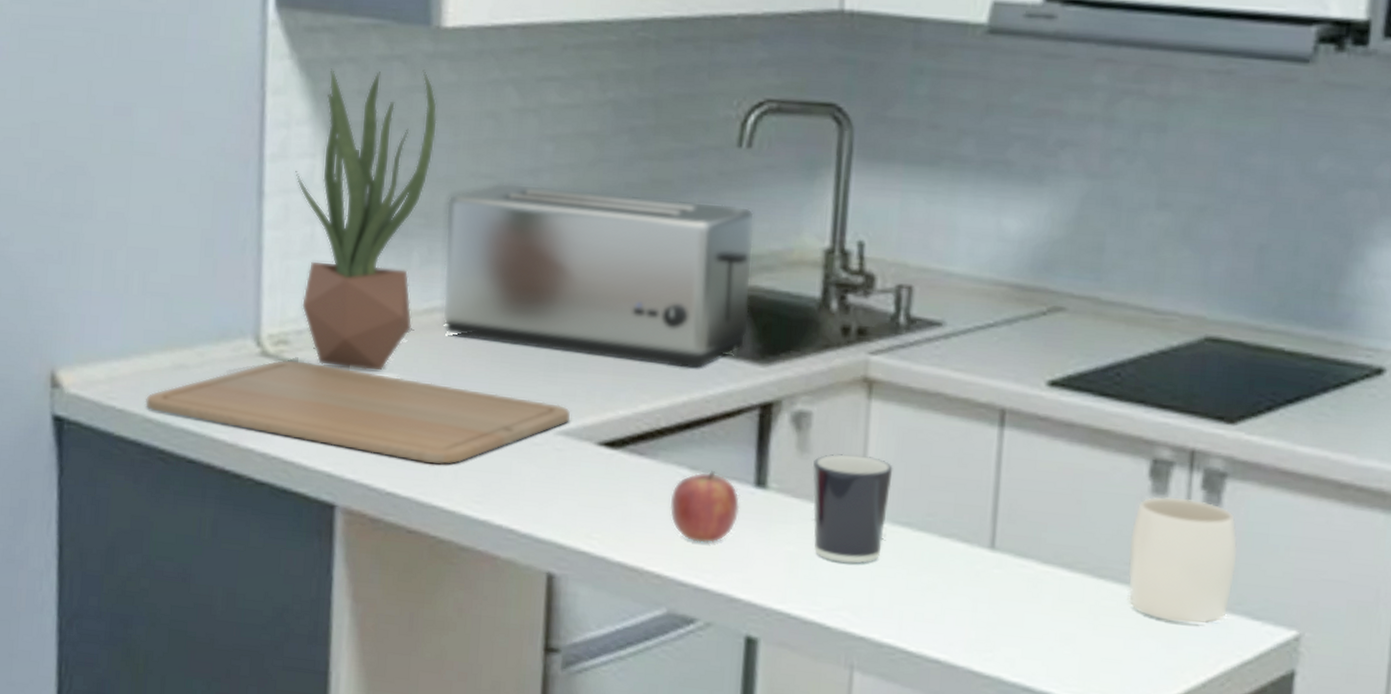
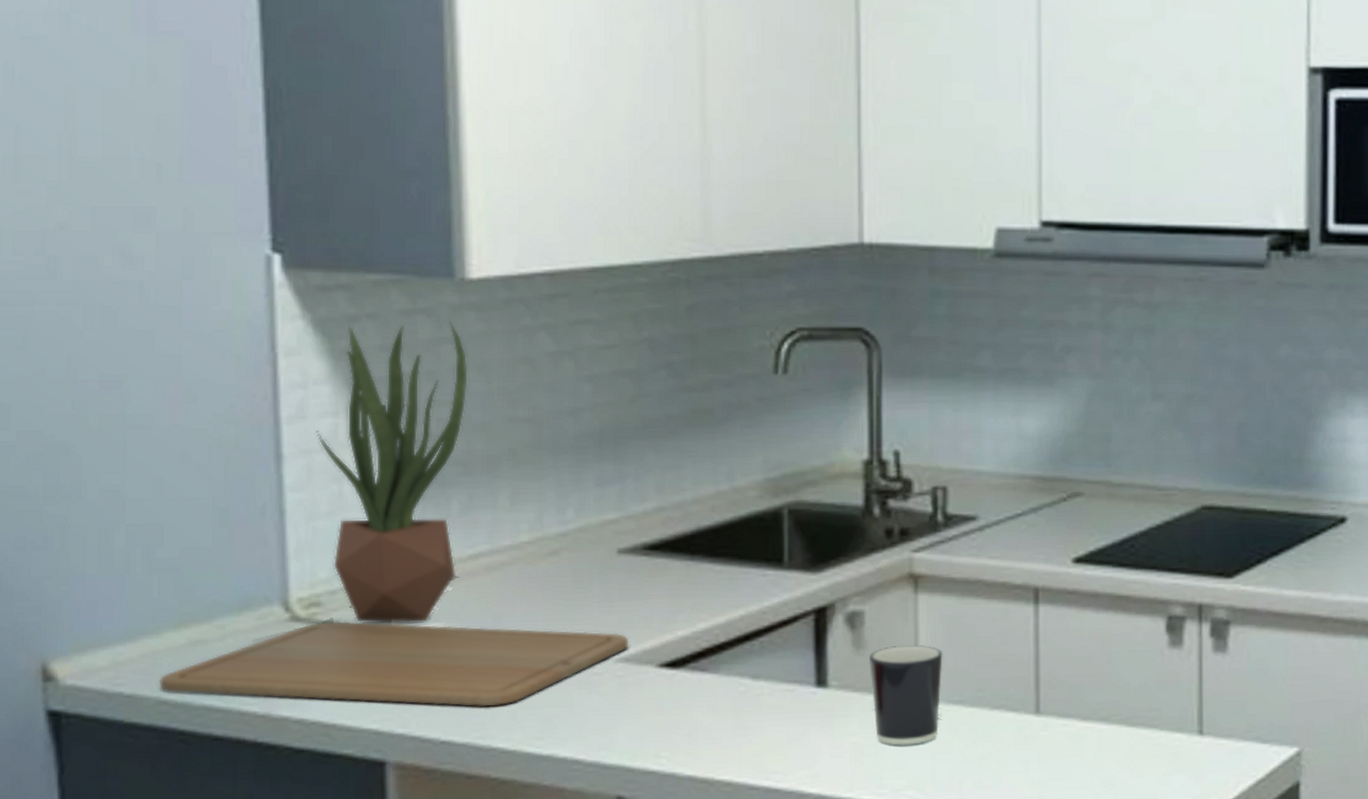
toaster: present [442,182,755,368] -> none [484,424,798,583]
fruit: present [669,471,740,543] -> none [735,677,803,746]
mug: present [1128,496,1238,625] -> none [1155,646,1244,756]

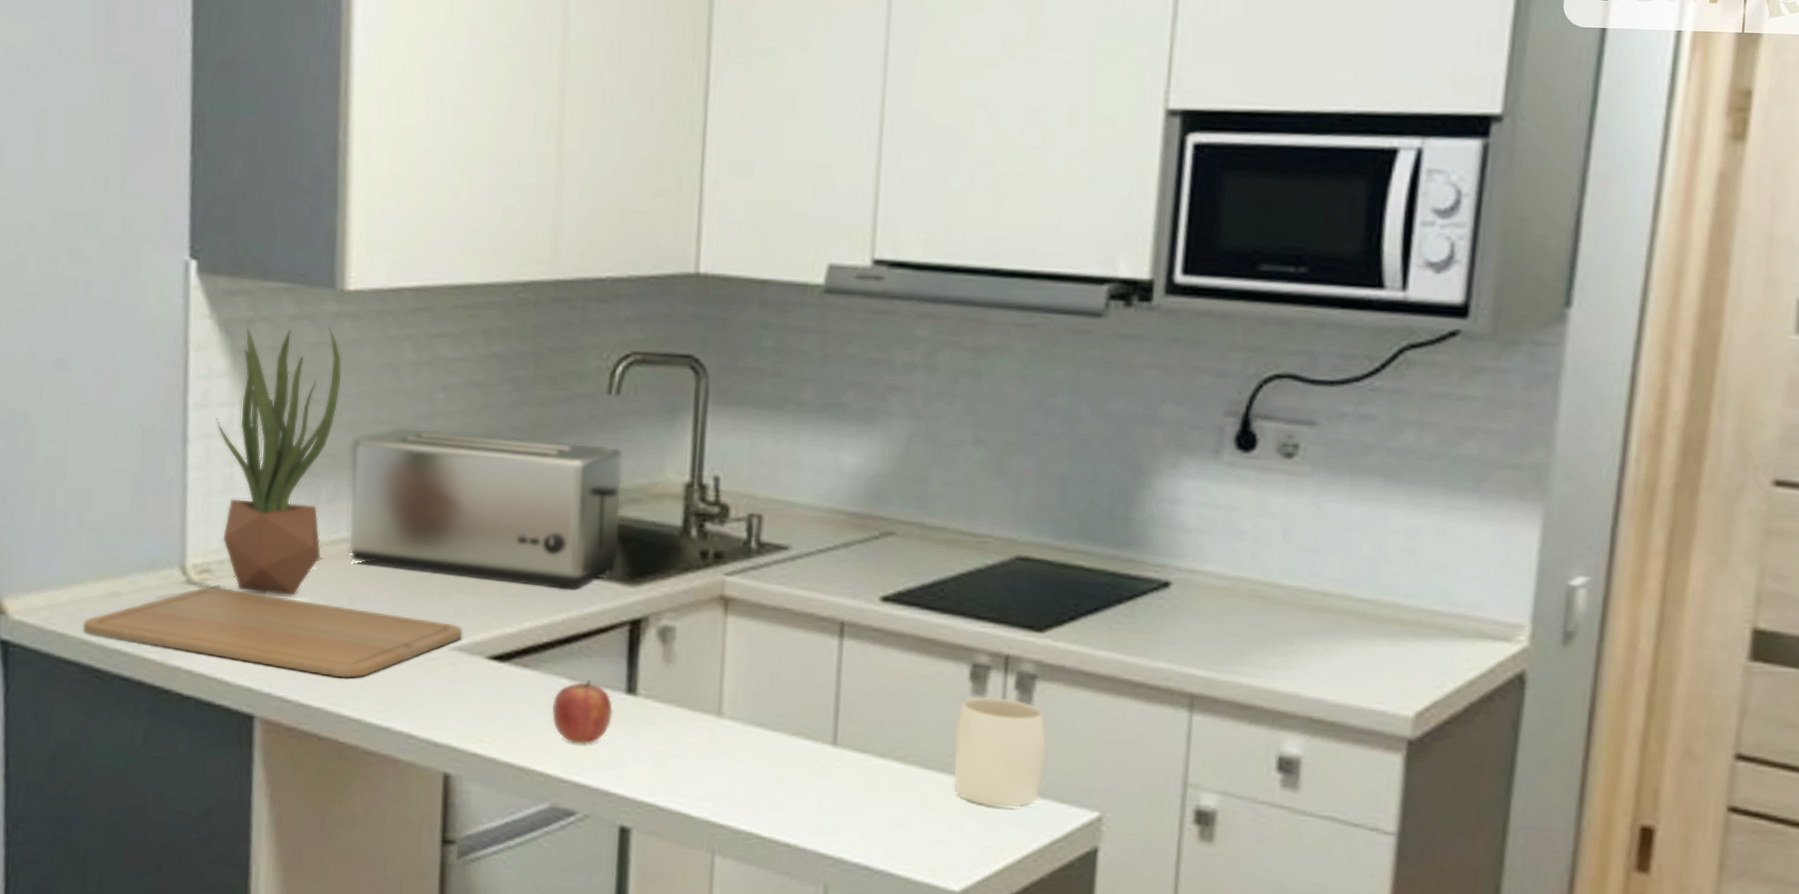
toaster: none [484,424,798,583] -> present [348,427,624,589]
fruit: none [735,677,803,746] -> present [551,680,614,744]
mug: present [868,645,943,745] -> none [676,663,747,760]
mug: none [1155,646,1244,756] -> present [952,696,1047,808]

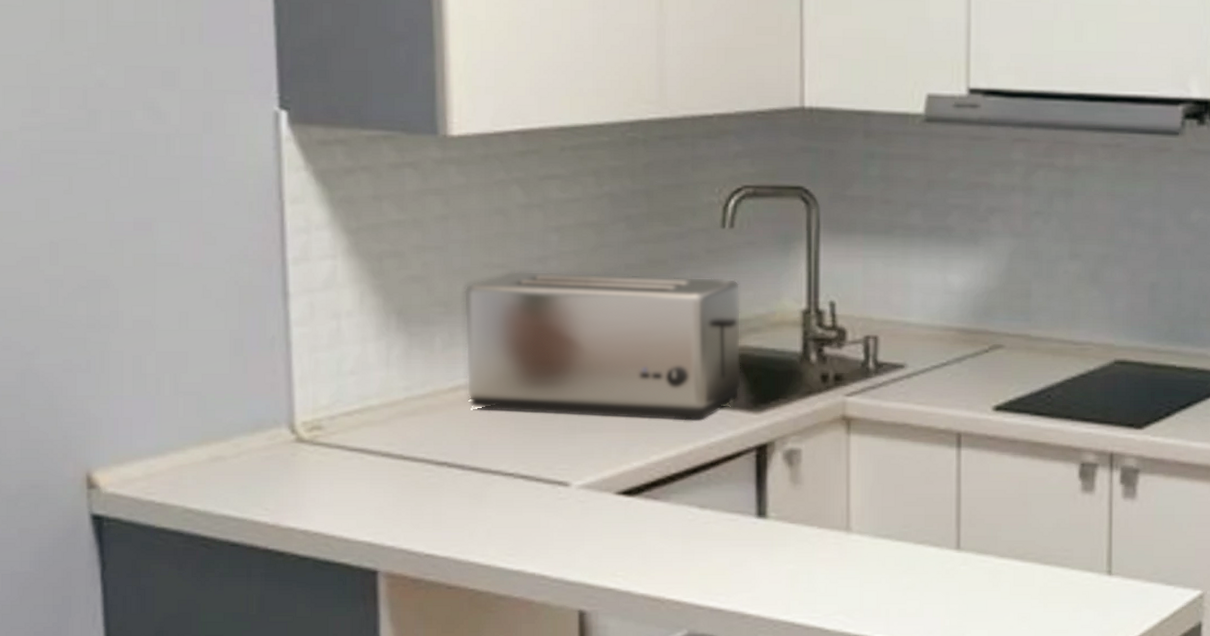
chopping board: present [83,587,463,678] -> none [185,444,590,525]
potted plant: present [216,327,342,595] -> none [318,174,449,446]
fruit: present [551,680,614,744] -> none [684,507,745,570]
mug: present [952,696,1047,808] -> none [1067,492,1151,594]

